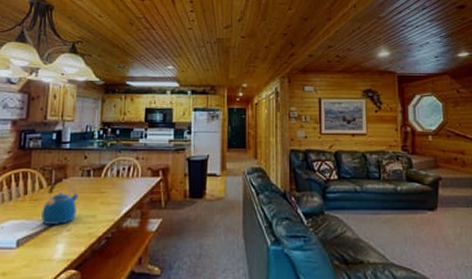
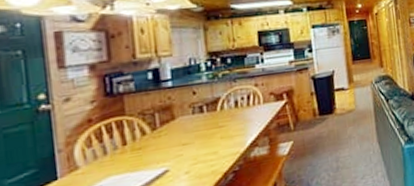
kettle: present [41,179,79,225] -> none [149,120,193,173]

